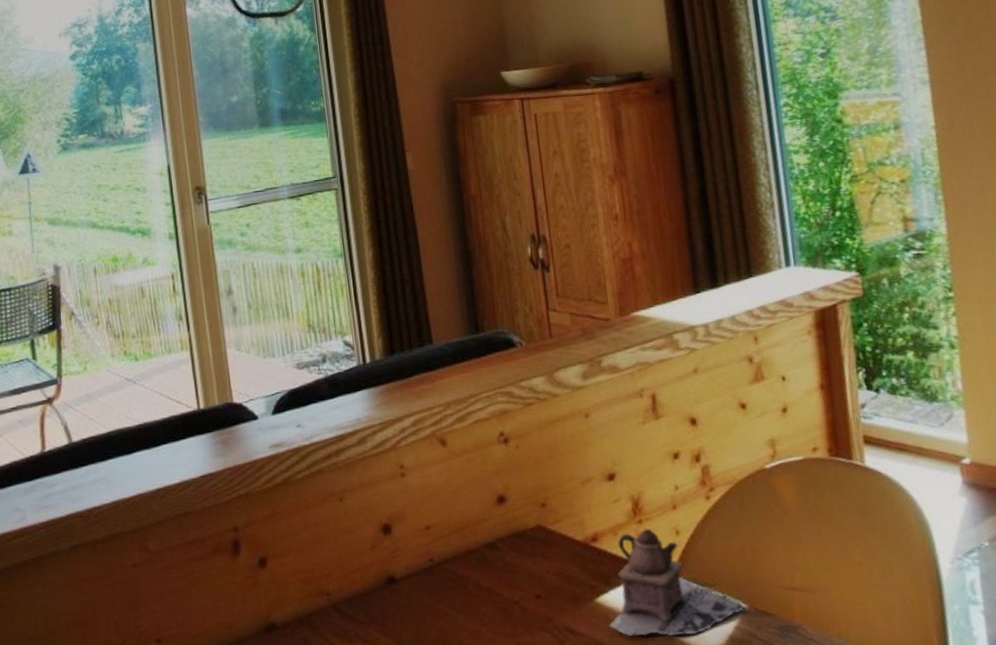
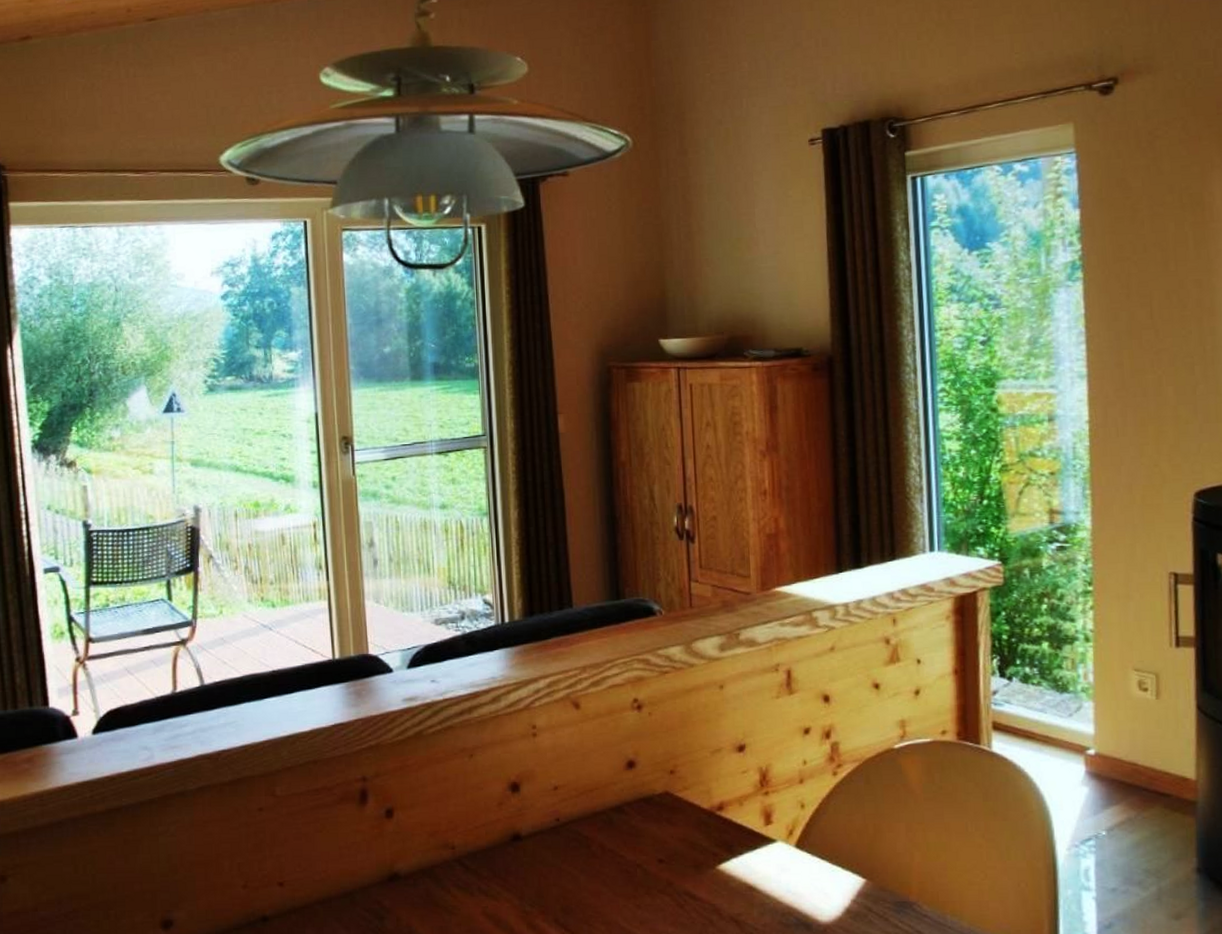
teapot: present [608,528,747,636] -> none [728,800,866,906]

